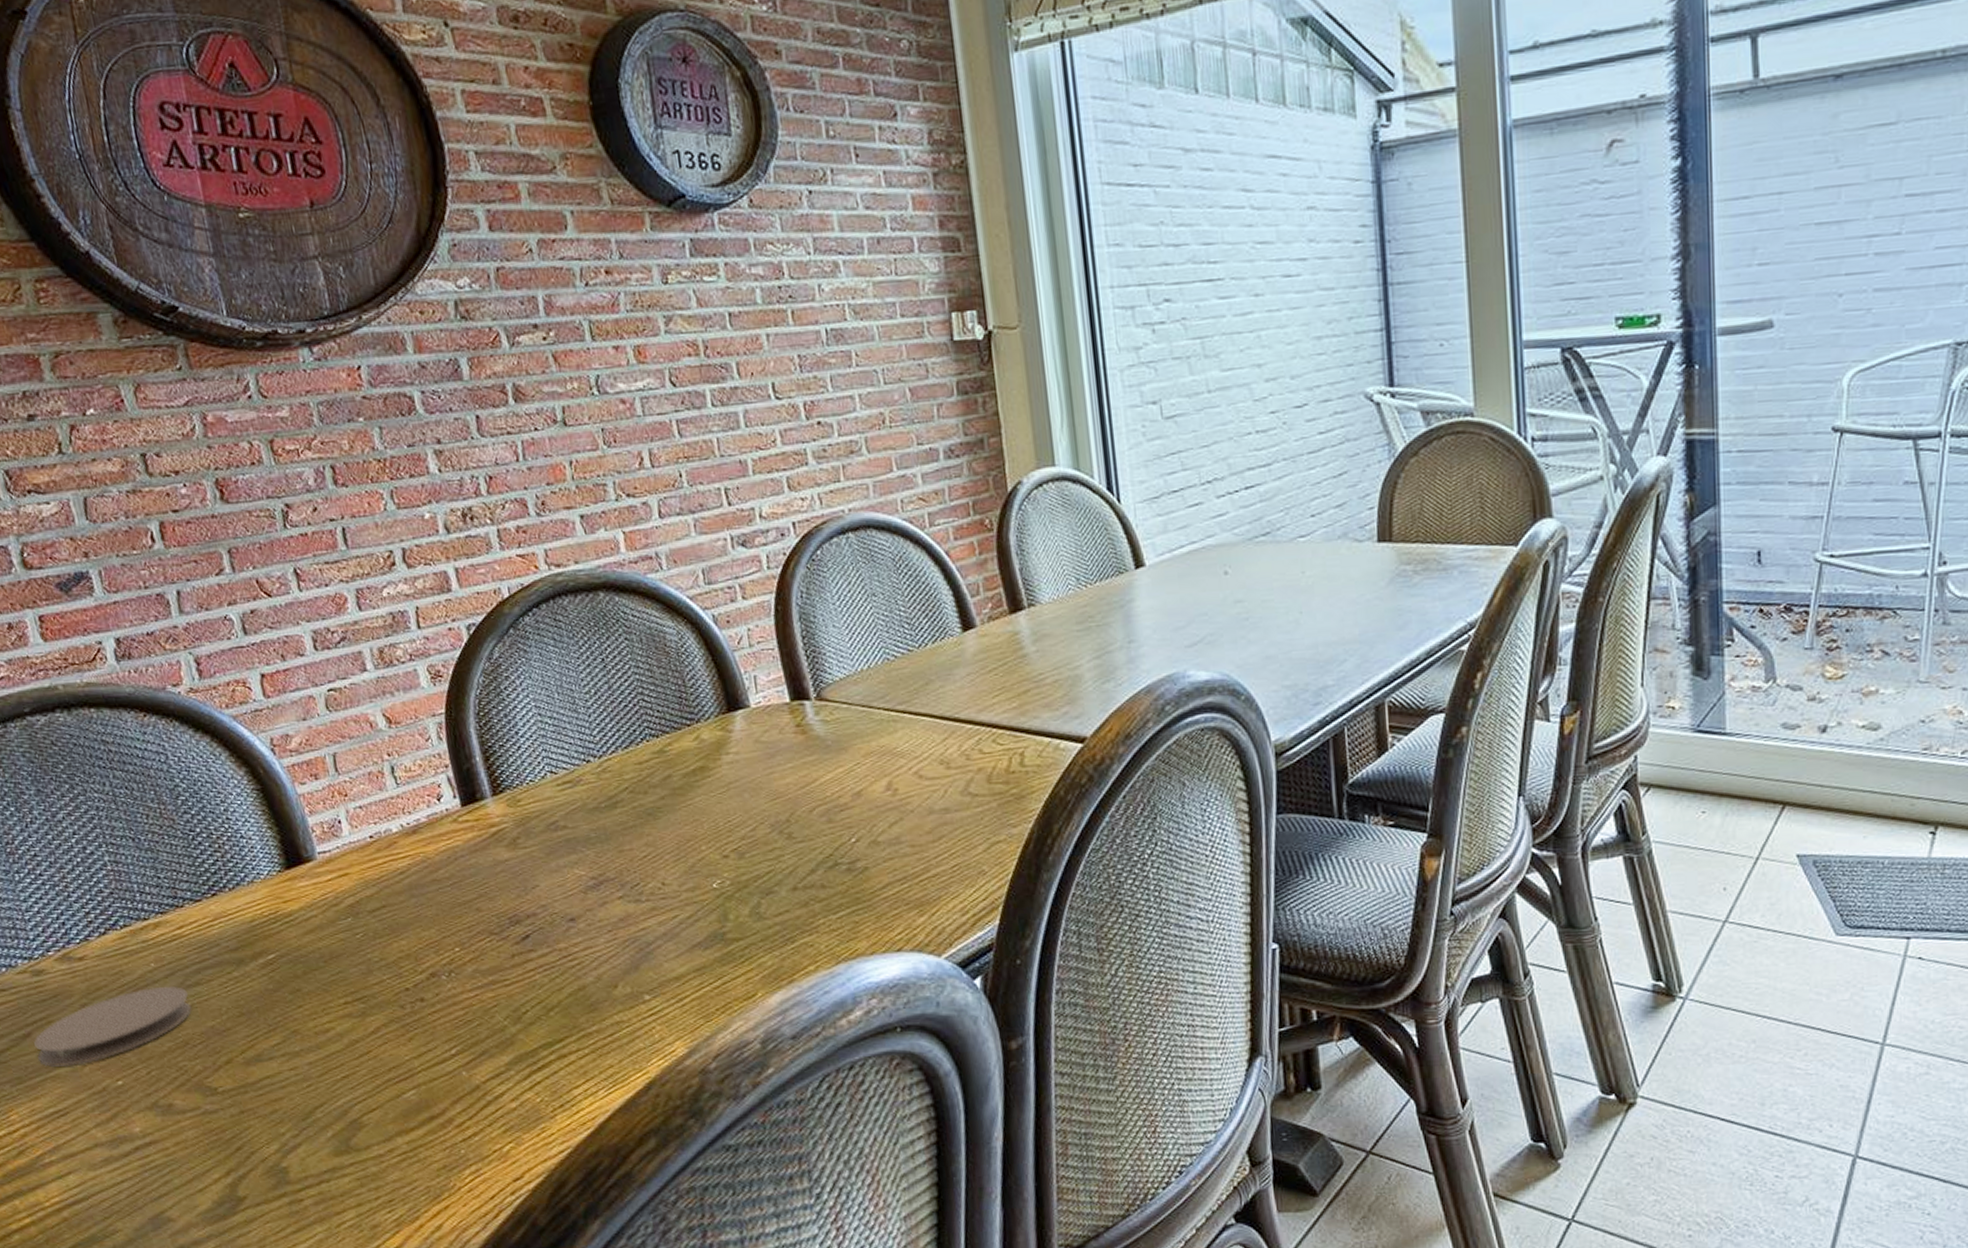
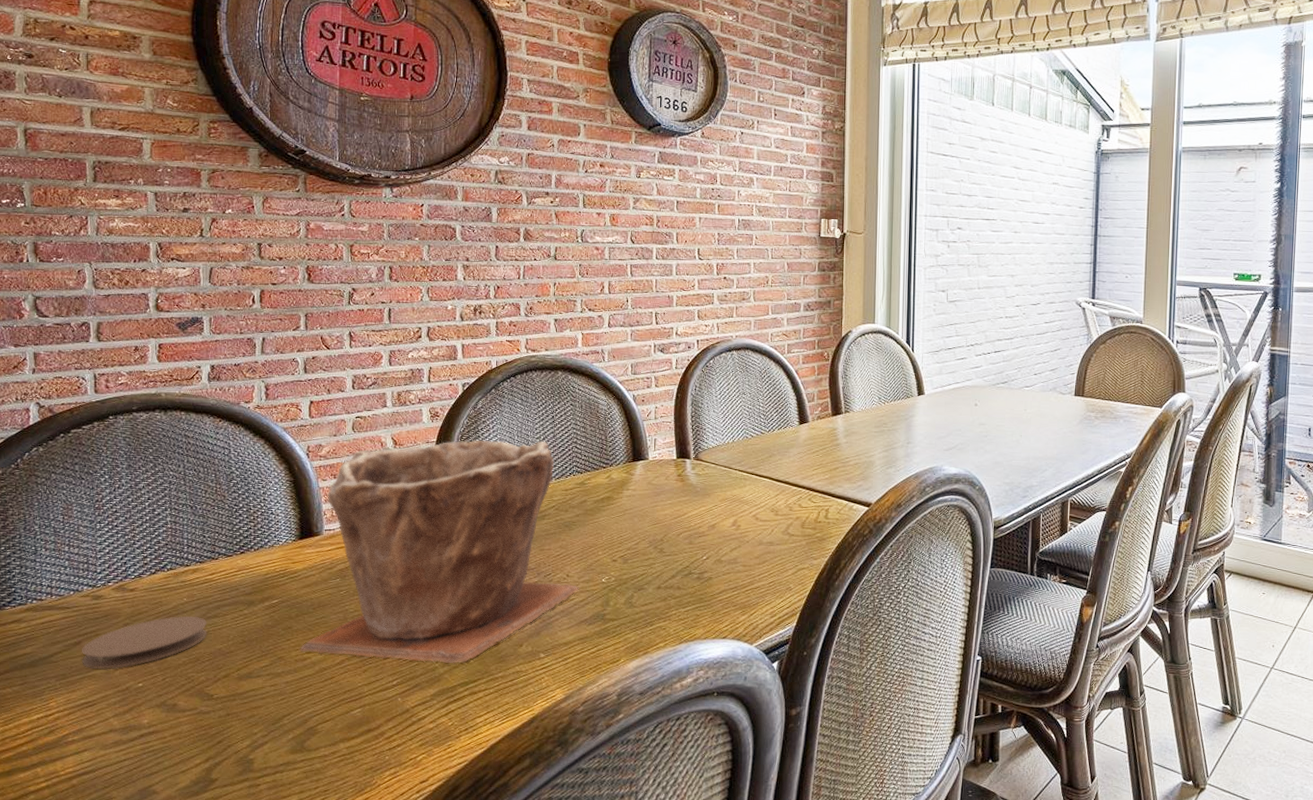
plant pot: none [310,696,683,1022] -> present [300,439,579,664]

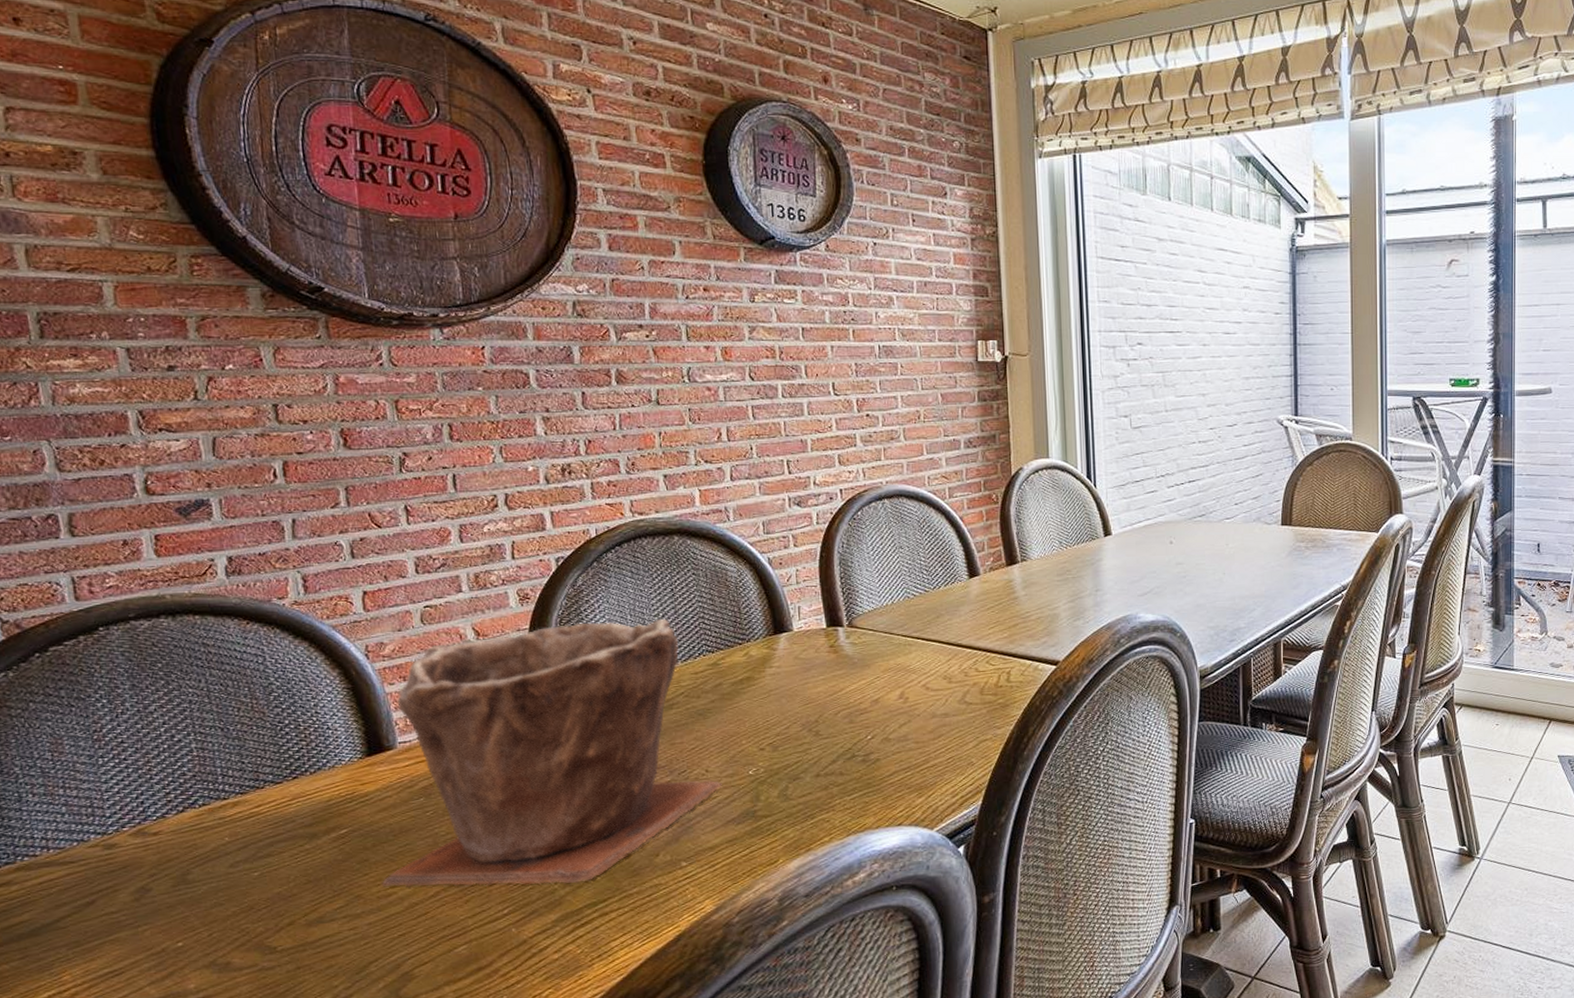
coaster: present [81,616,208,670] -> none [96,858,261,931]

